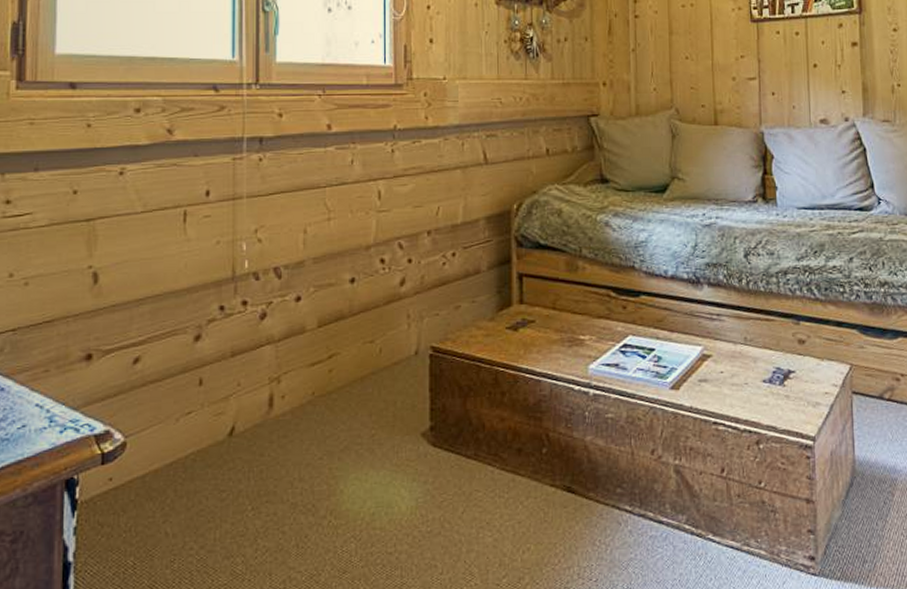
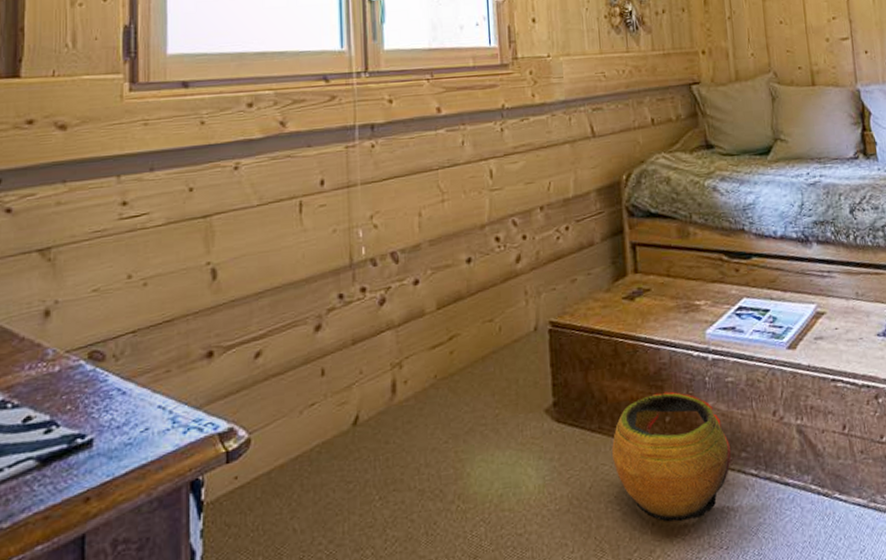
clay pot: none [487,423,607,552] -> present [612,391,732,522]

